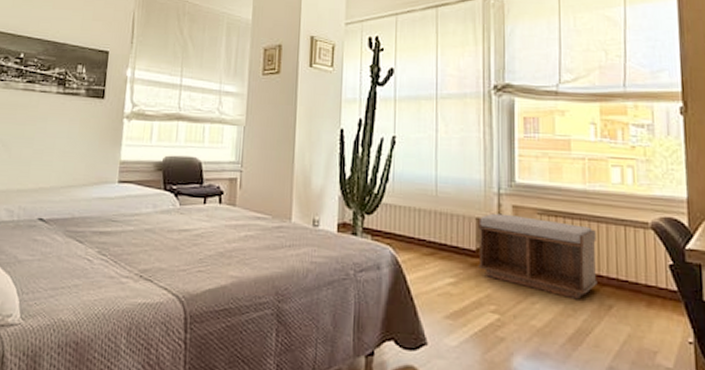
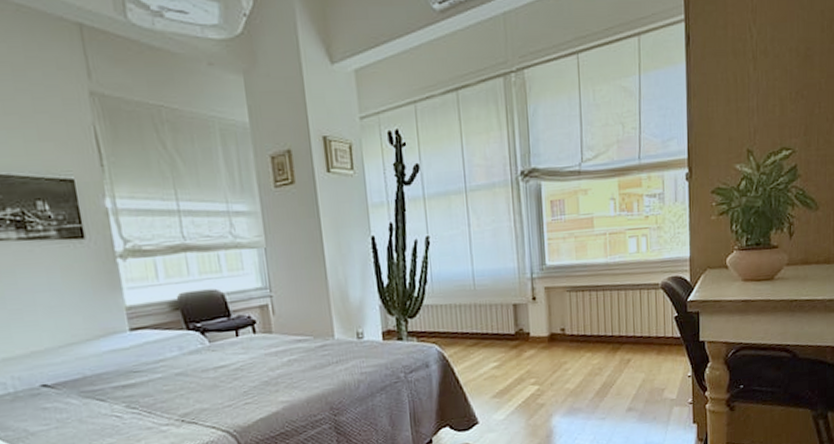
bench: present [478,213,598,300] -> none [515,295,619,360]

